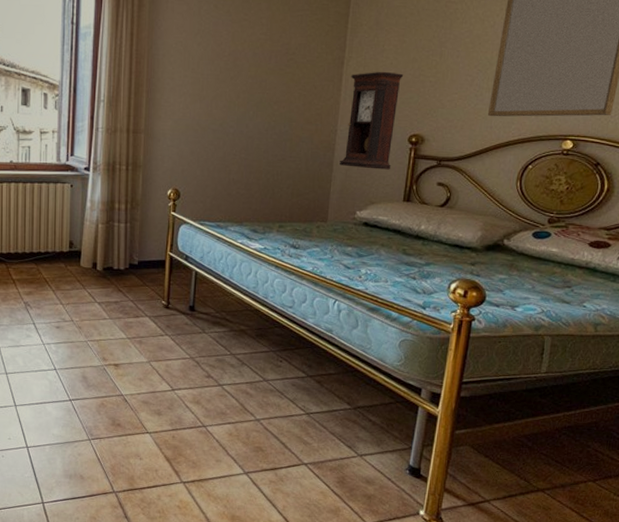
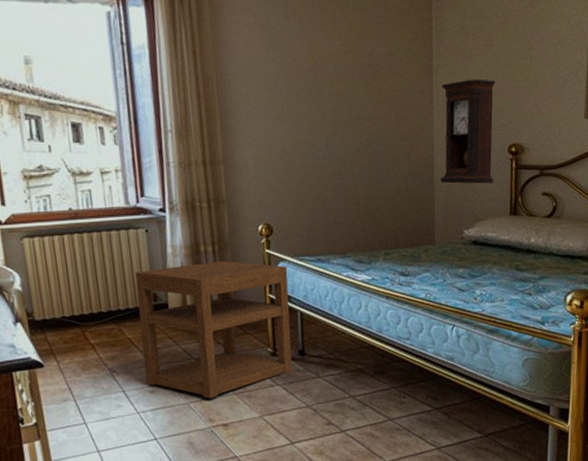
nightstand: none [54,218,189,340] -> present [135,260,293,399]

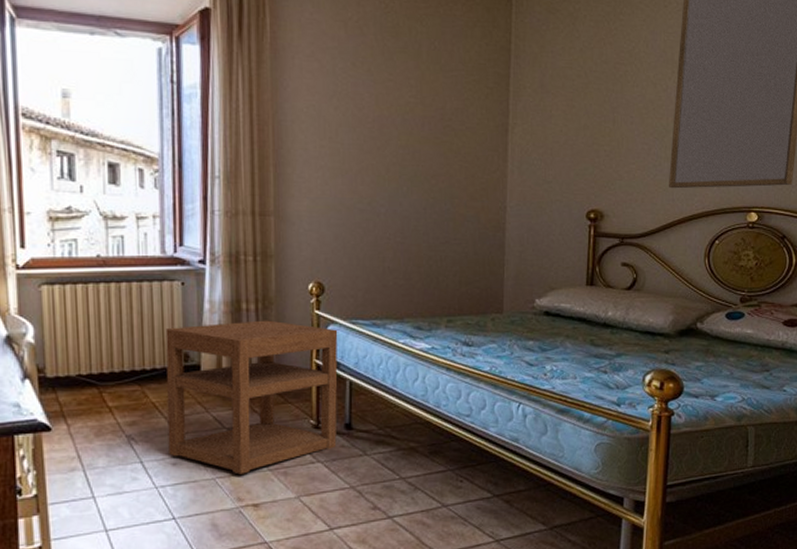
pendulum clock: present [440,79,496,184] -> none [512,139,576,250]

